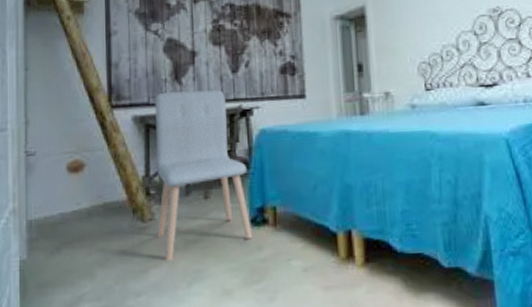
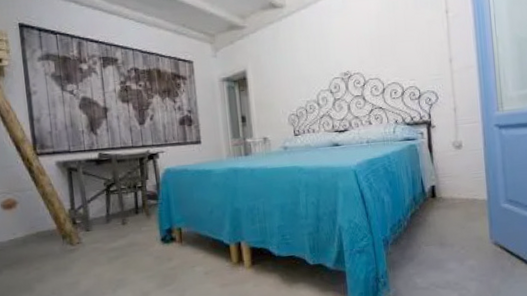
chair: present [155,89,252,262] -> none [74,138,163,274]

